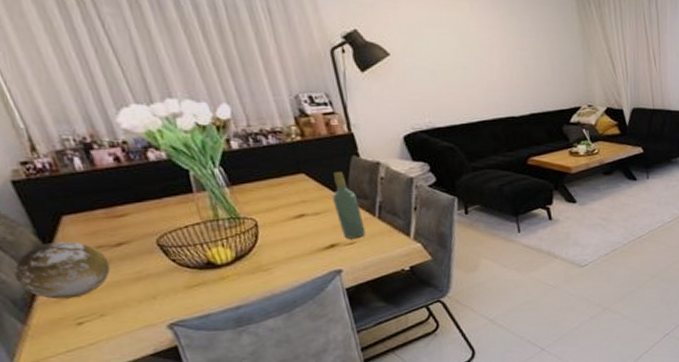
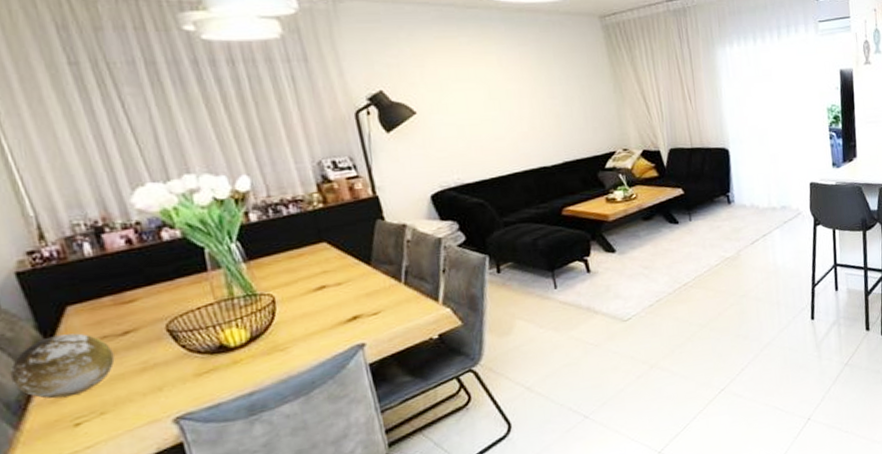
wine bottle: present [332,171,366,239] -> none [355,237,391,309]

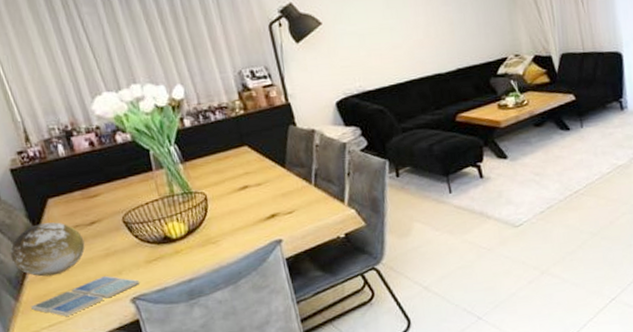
drink coaster: none [36,393,187,445] -> present [31,275,140,316]

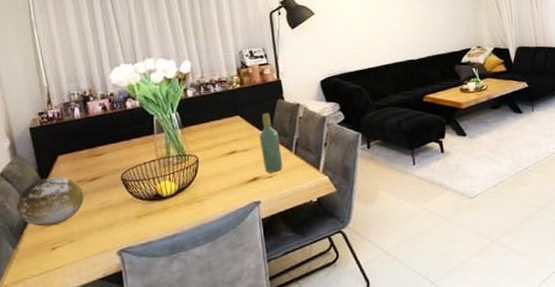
drink coaster: present [31,275,140,316] -> none [26,227,128,265]
wine bottle: none [272,141,303,208] -> present [259,113,283,172]

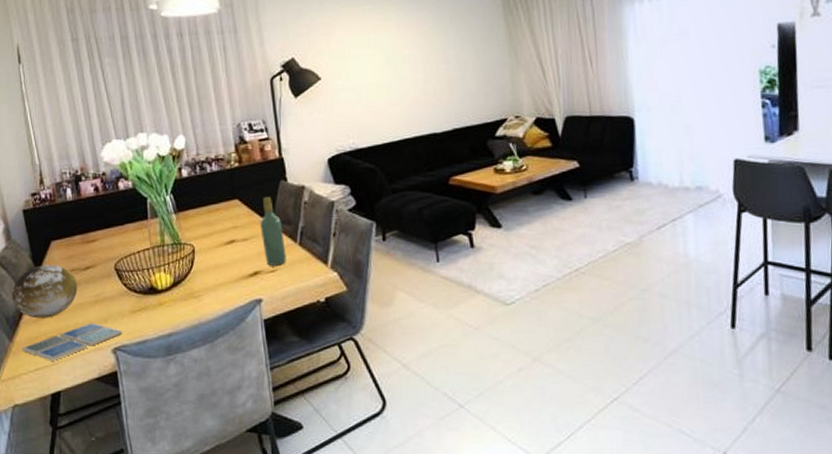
drink coaster: none [26,227,128,265] -> present [22,322,123,361]

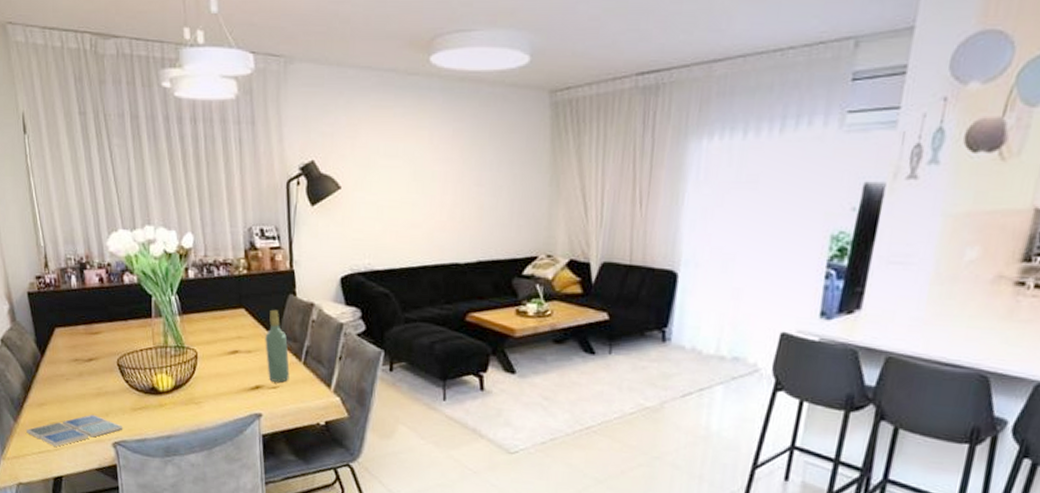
decorative orb: present [11,265,78,319] -> none [16,351,81,404]

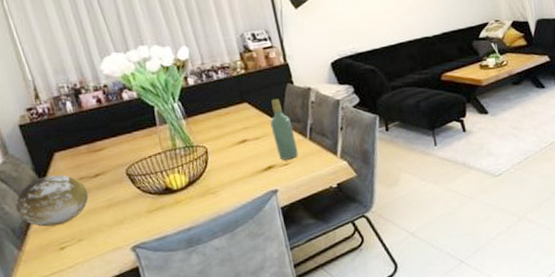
decorative orb: none [16,351,81,404] -> present [15,174,89,227]
drink coaster: present [26,414,123,447] -> none [33,225,141,265]

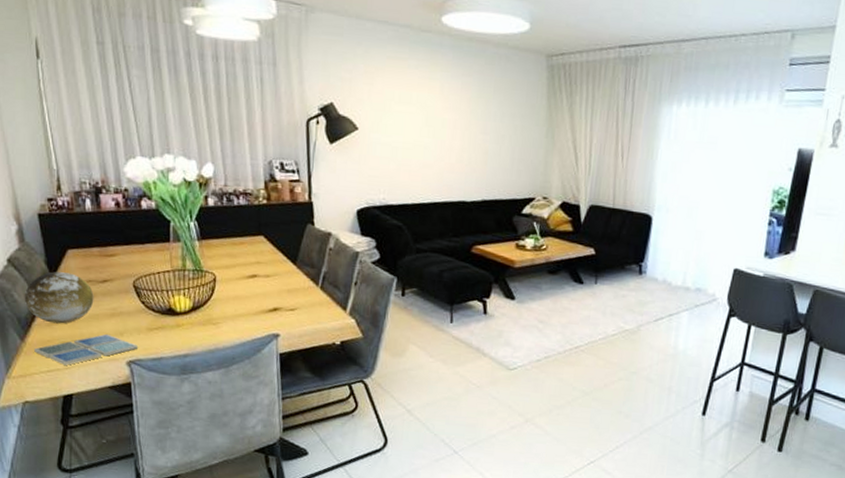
drink coaster: none [33,225,141,265] -> present [34,333,139,365]
wine bottle: present [270,98,298,160] -> none [283,237,307,305]

